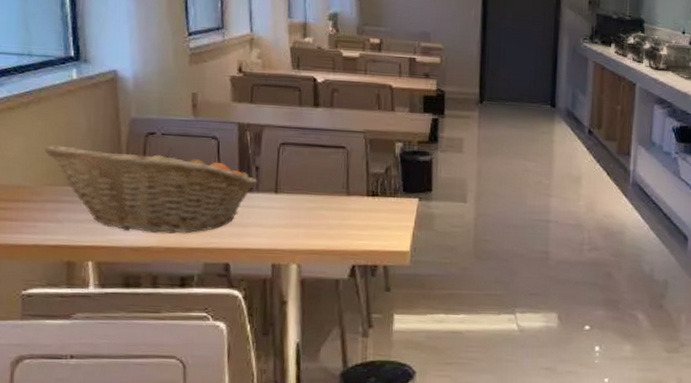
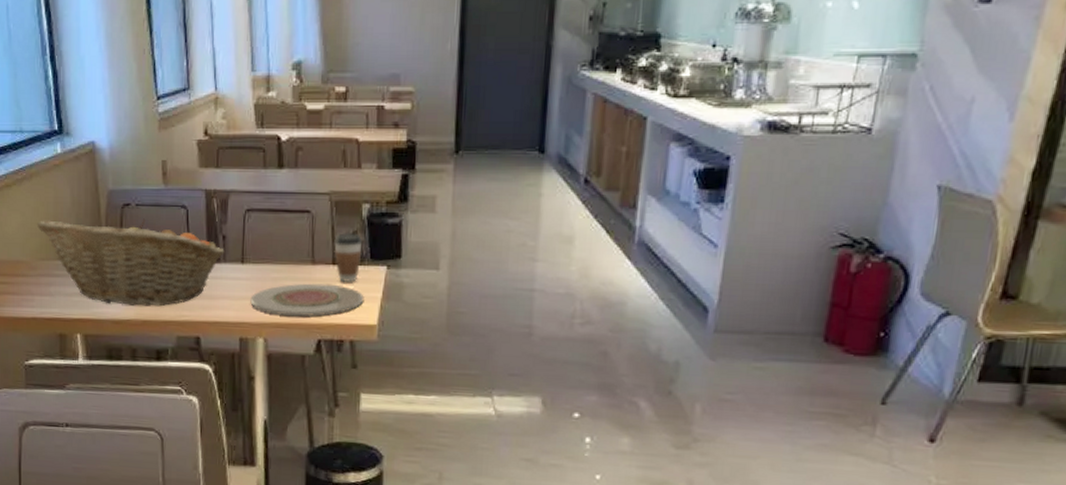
plate: none [284,213,397,245] -> present [250,283,364,317]
coffee cup: none [368,167,396,213] -> present [334,231,363,283]

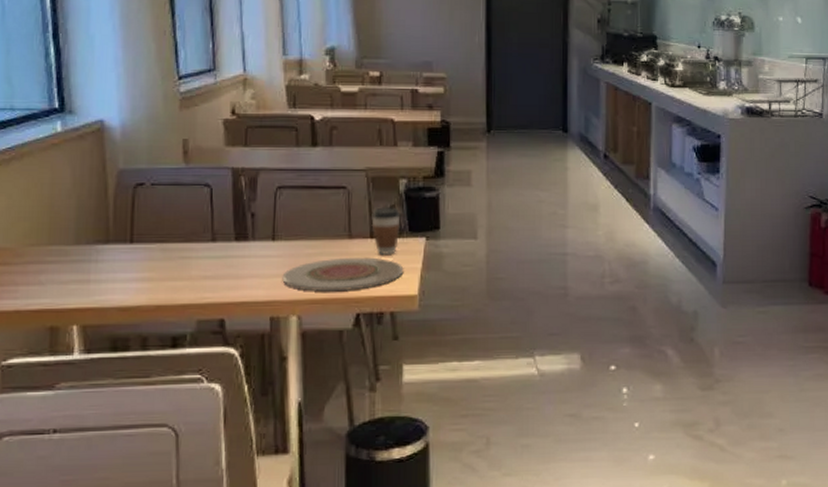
fruit basket: present [37,218,225,307] -> none [27,198,253,290]

